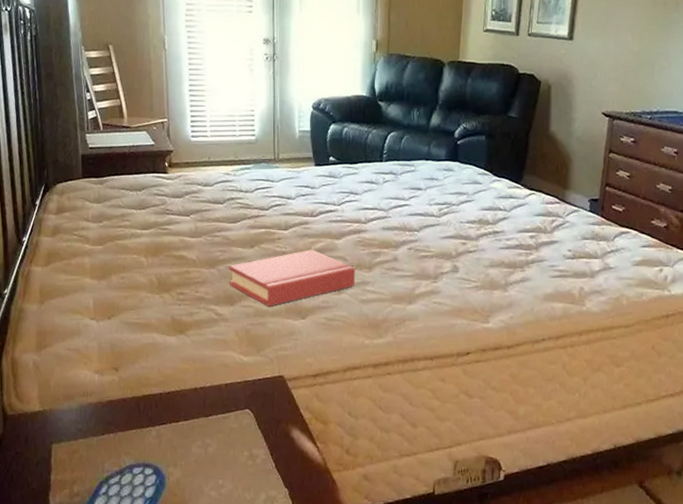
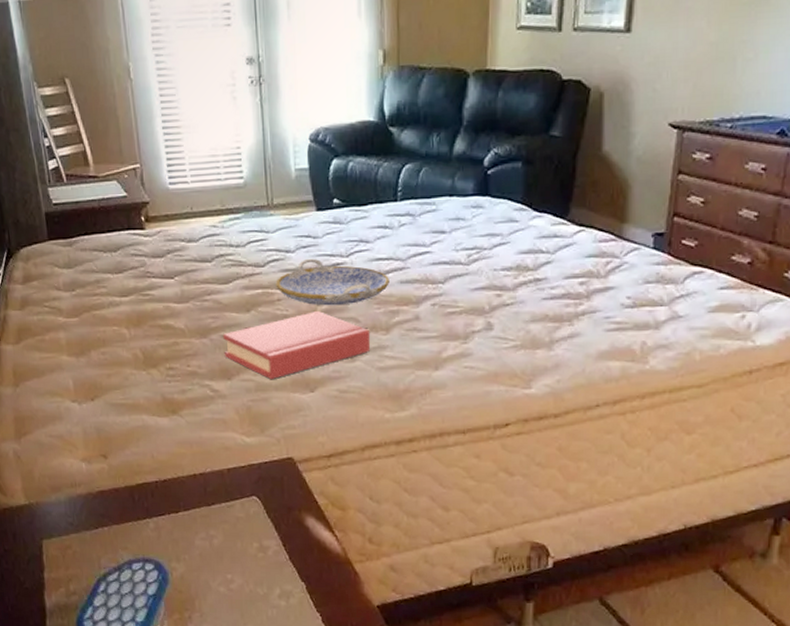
serving tray: none [277,205,374,246] -> present [276,258,389,306]

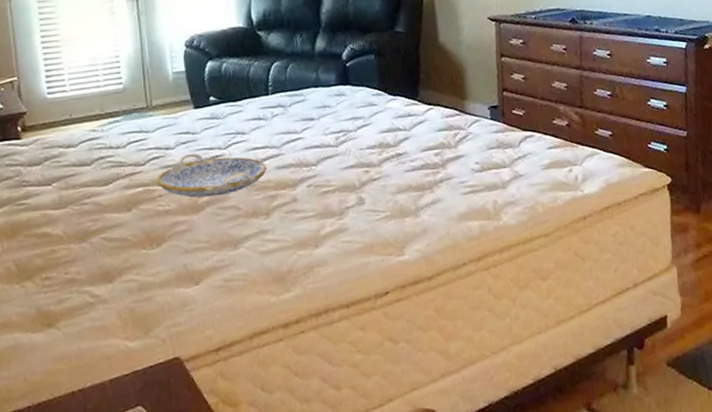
hardback book: present [223,311,371,380] -> none [103,203,252,278]

